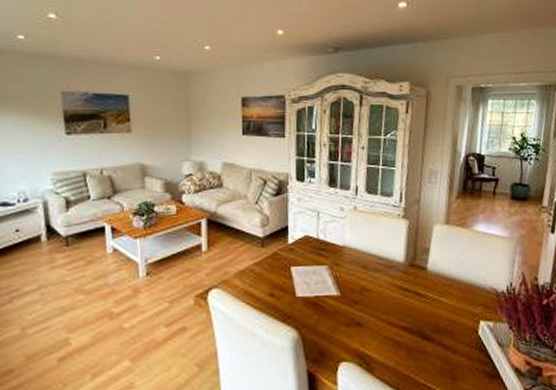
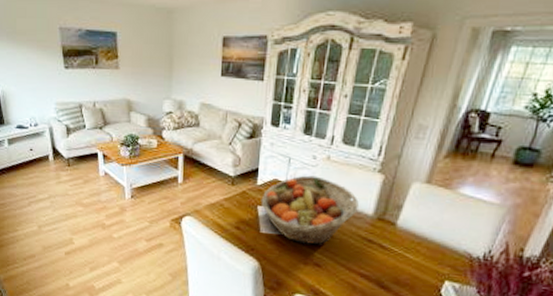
fruit basket: none [293,228,390,303] -> present [261,175,359,245]

